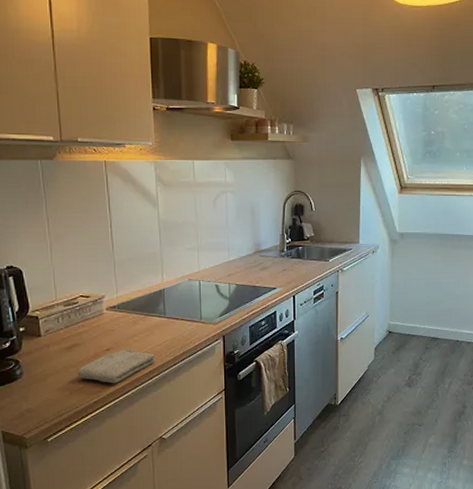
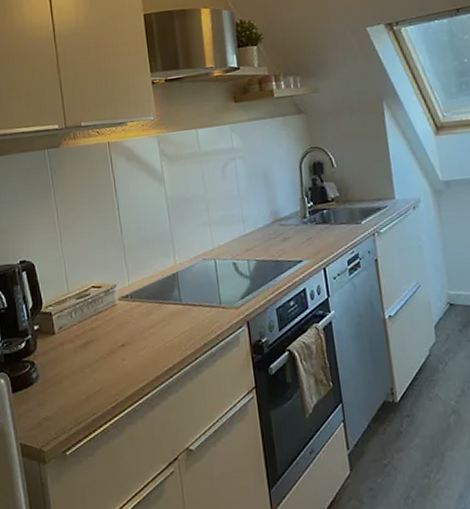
washcloth: present [77,349,155,384] -> none [93,343,175,385]

